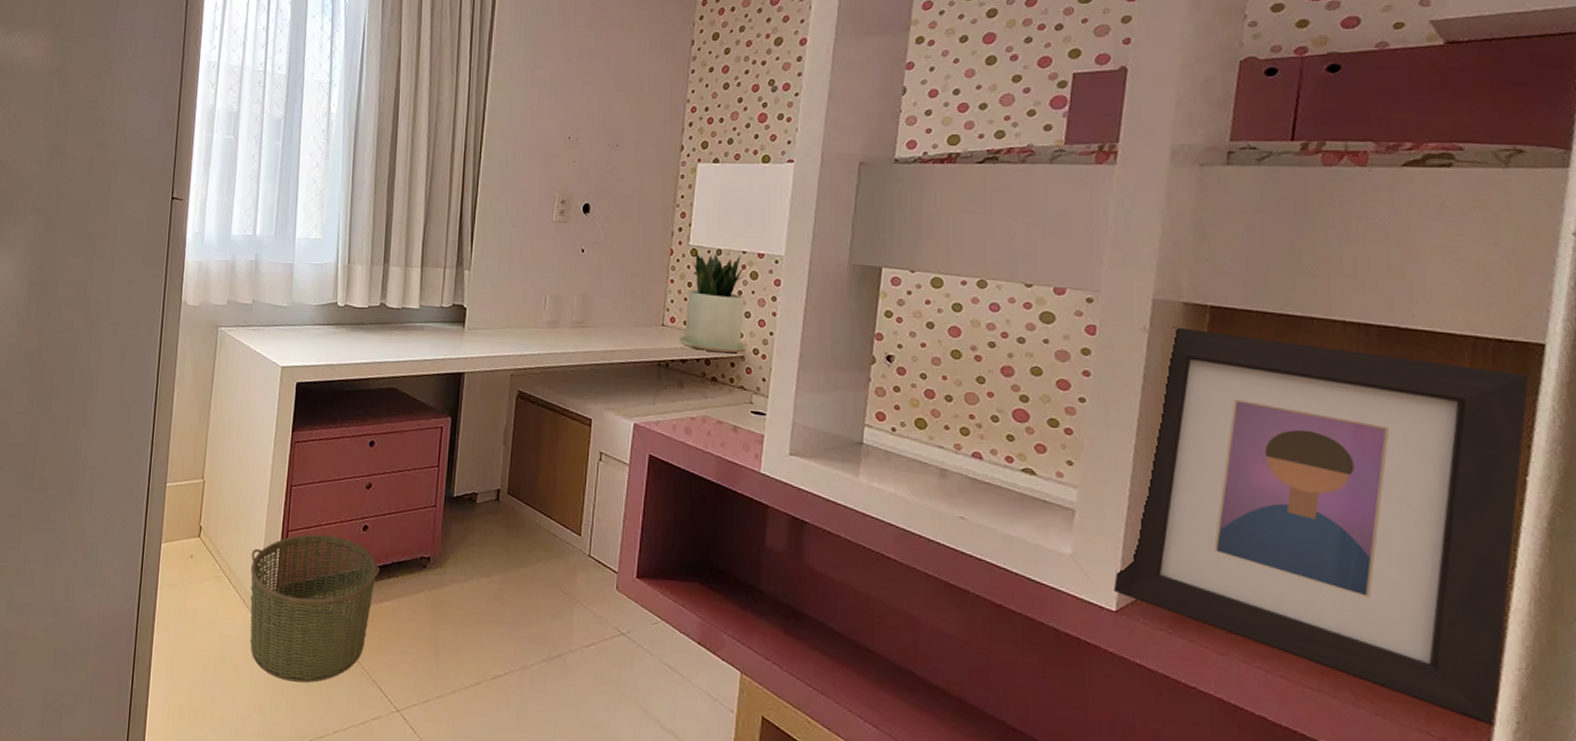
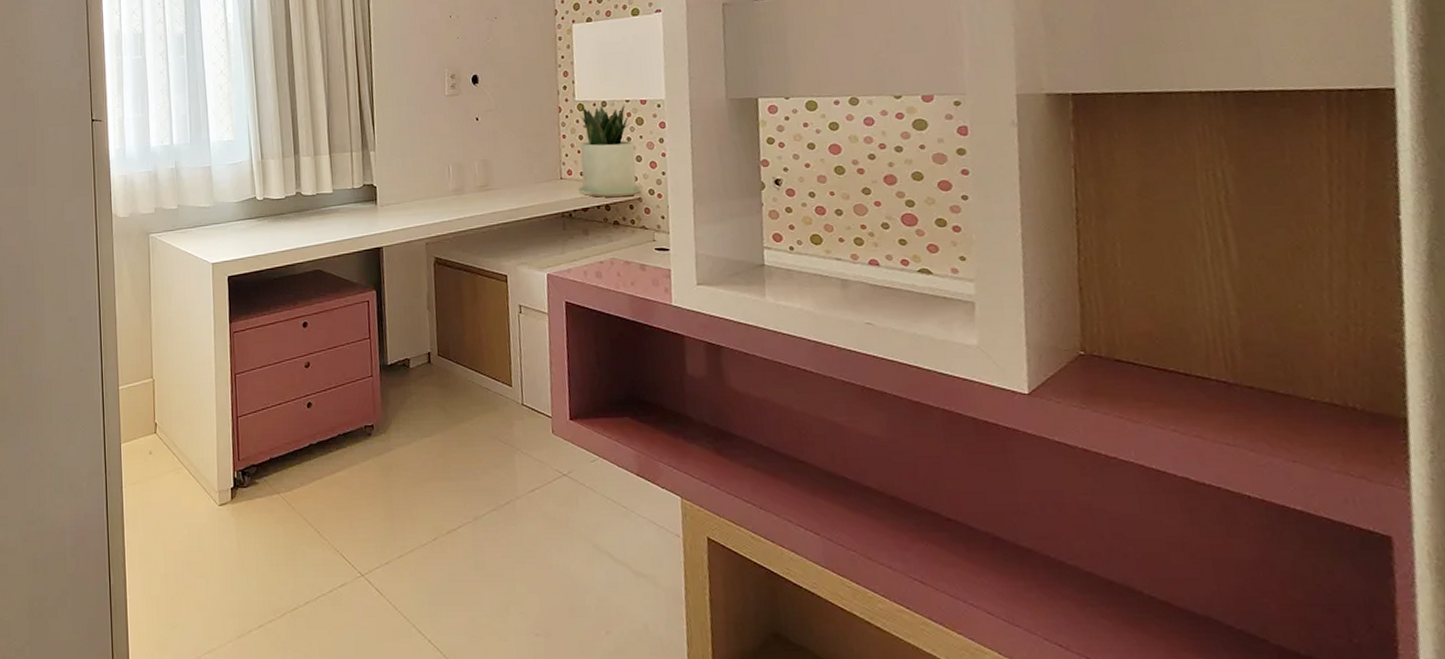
basket: present [250,534,380,683] -> none [206,416,328,560]
picture frame: present [1113,327,1529,726] -> none [1022,117,1411,458]

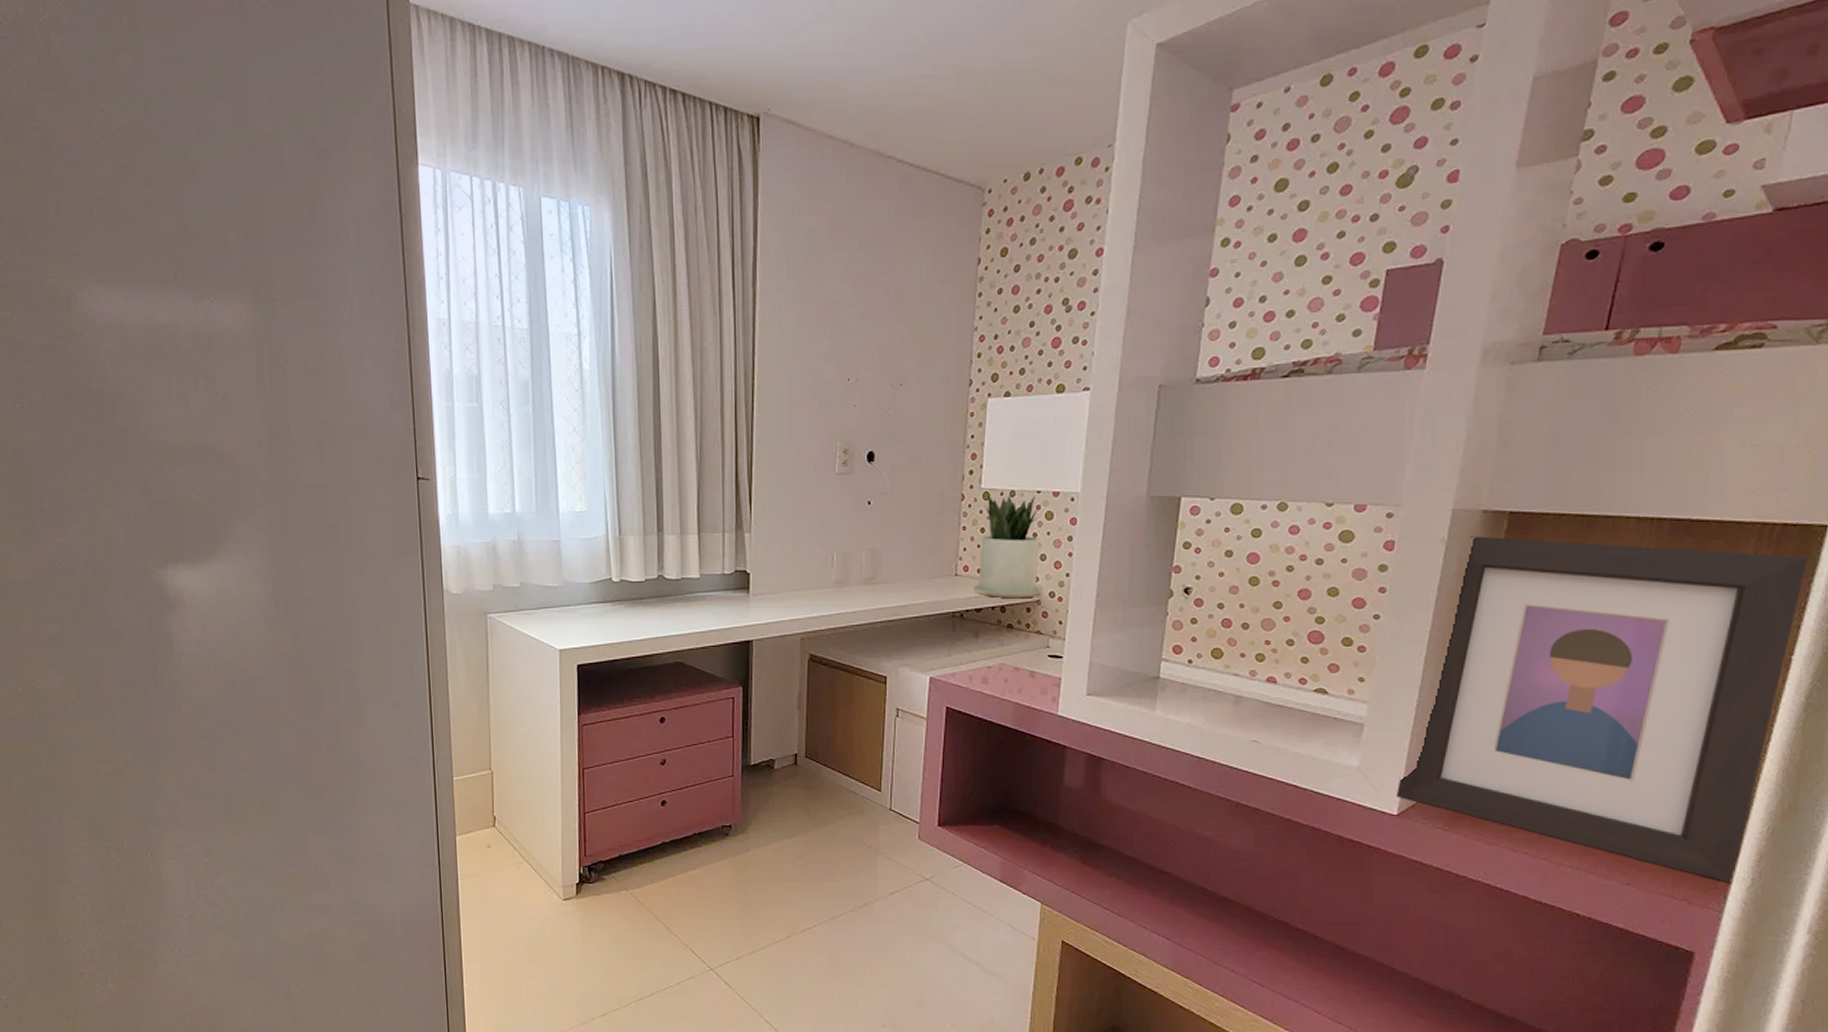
picture frame: none [1022,117,1411,458] -> present [1395,536,1808,884]

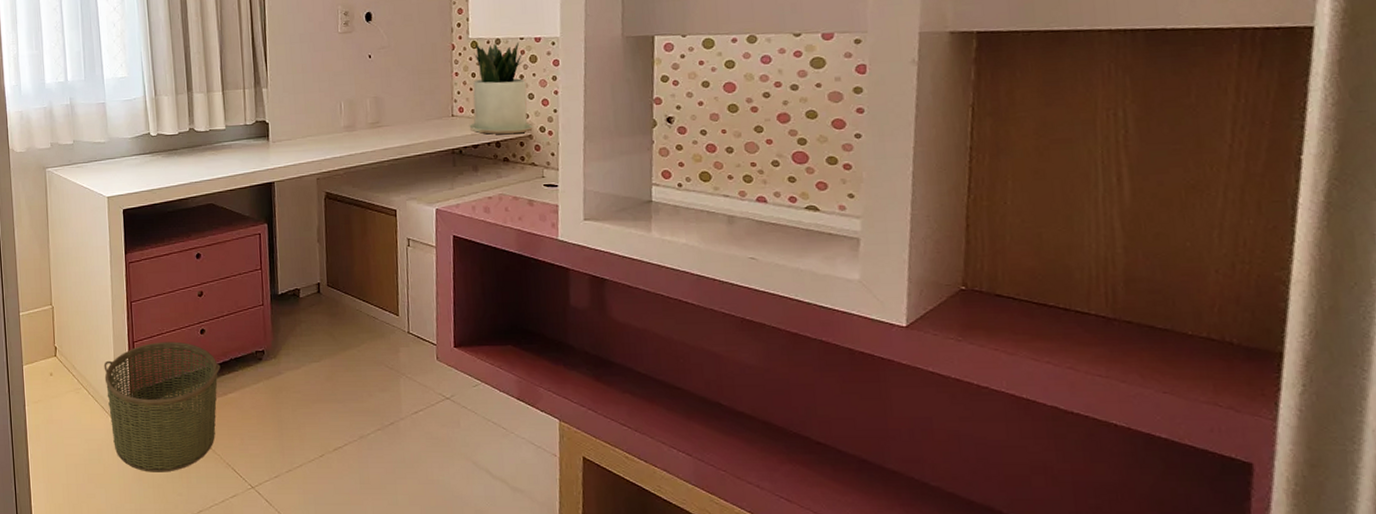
basket: none [549,813,682,953] -> present [103,341,220,472]
picture frame: present [1395,536,1808,884] -> none [902,55,1299,391]

